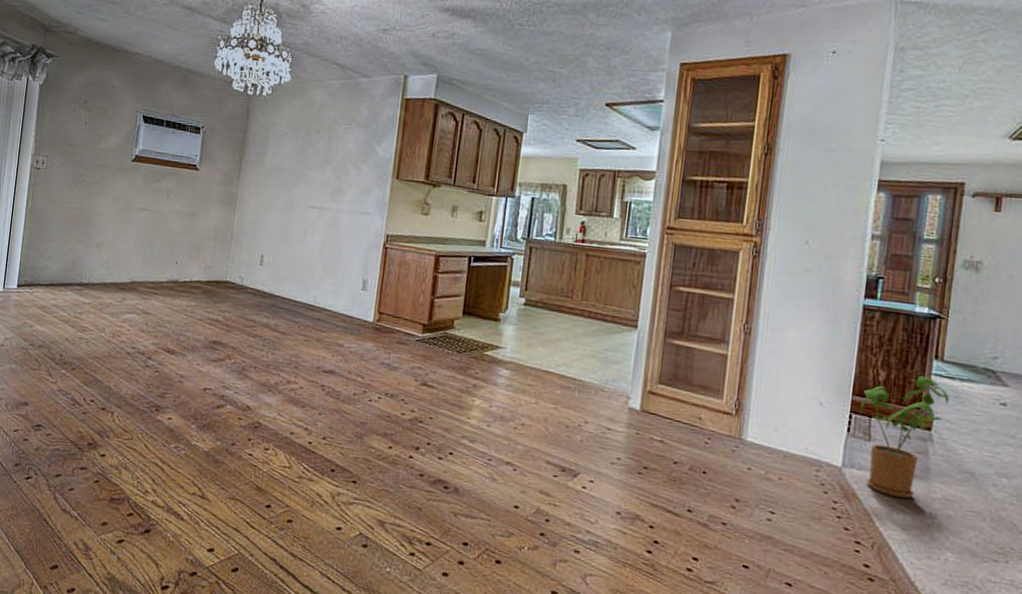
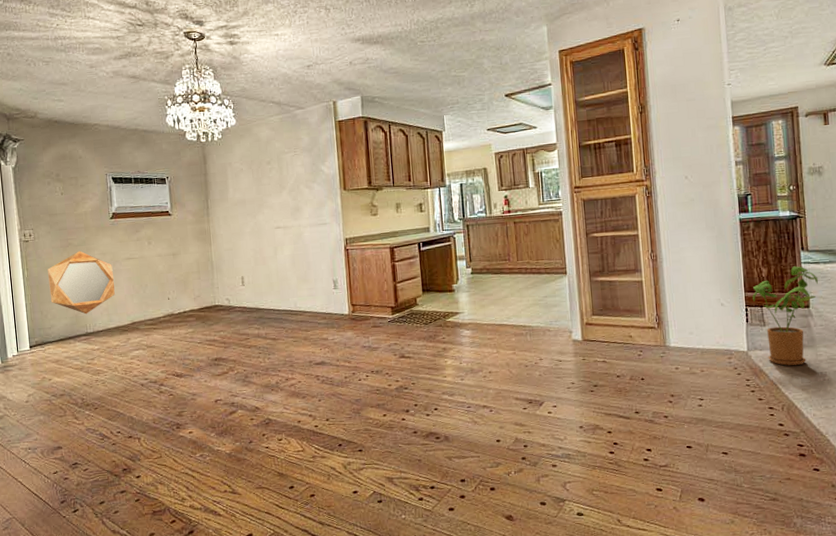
home mirror: none [50,190,123,262] -> present [47,251,115,315]

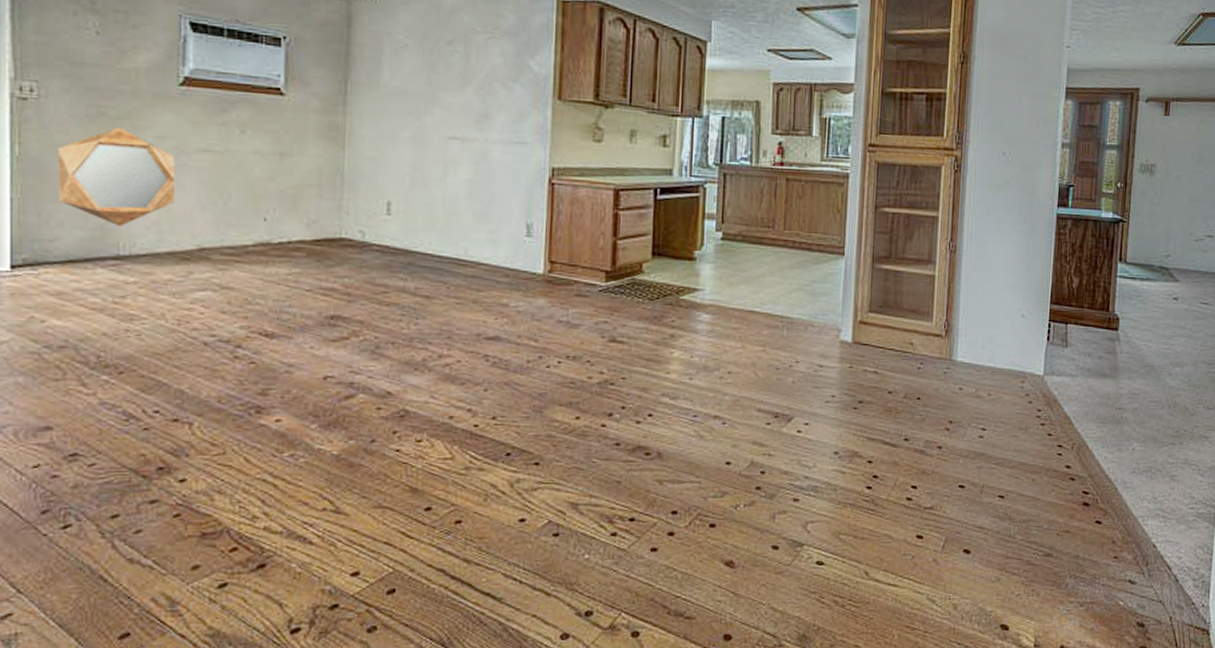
house plant: present [753,266,819,366] -> none [1058,279,1133,398]

